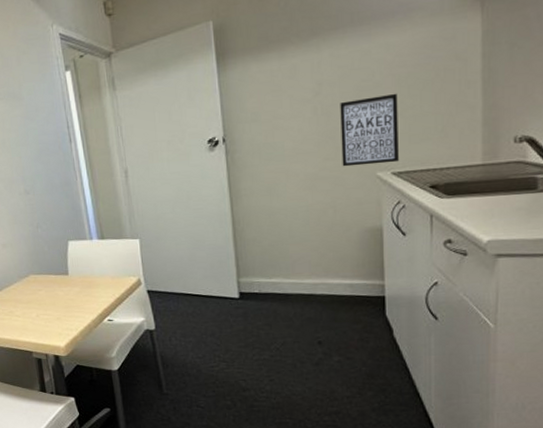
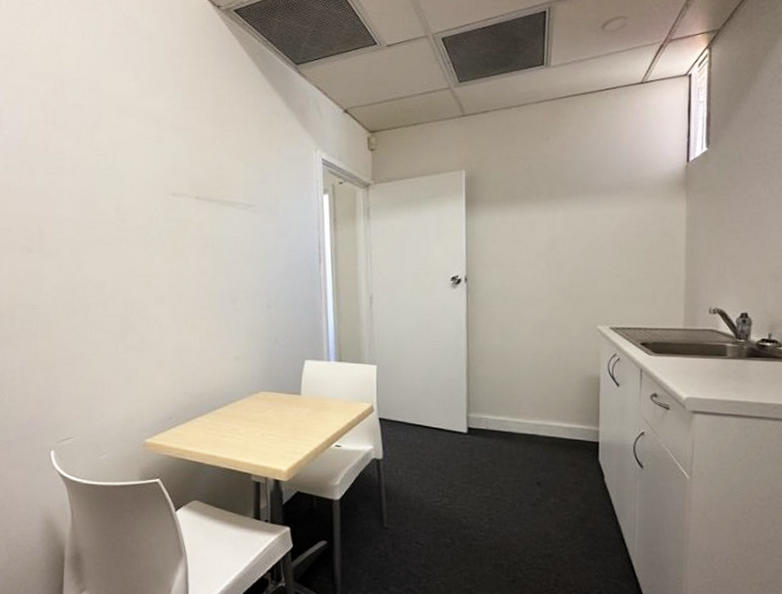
wall art: present [340,93,399,167] -> none [568,257,618,319]

